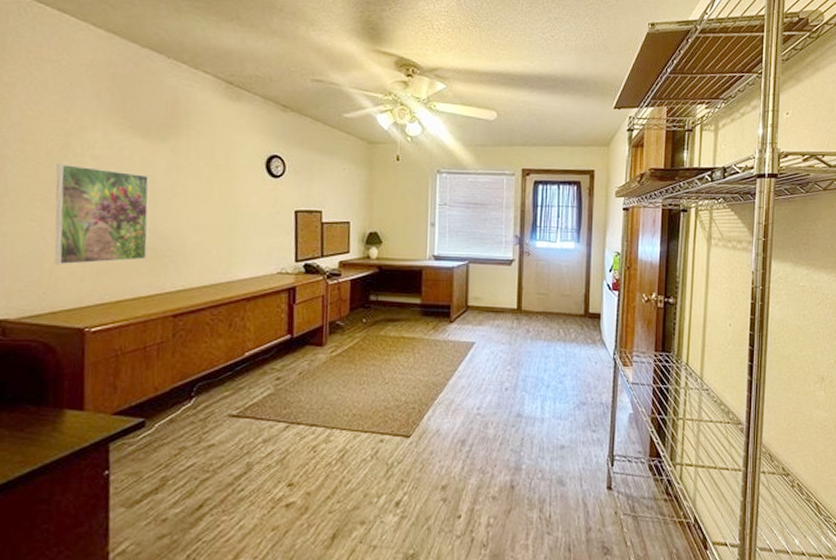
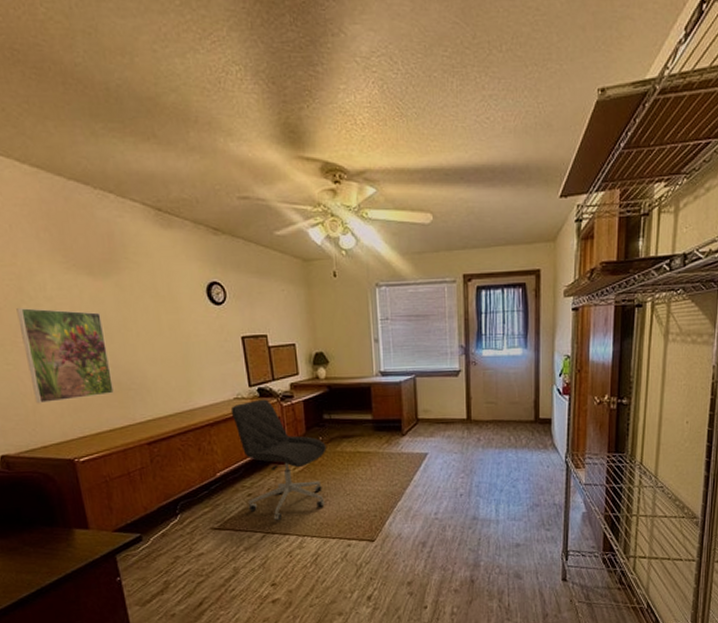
office chair: none [271,275,369,410] -> present [230,399,326,521]

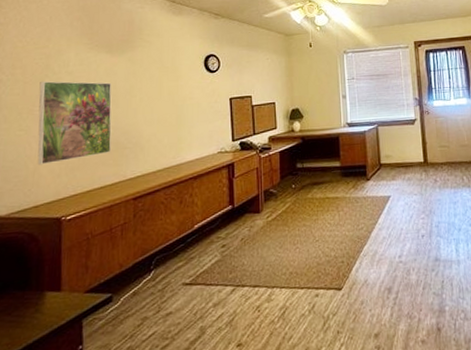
office chair: present [230,399,326,521] -> none [214,152,298,273]

